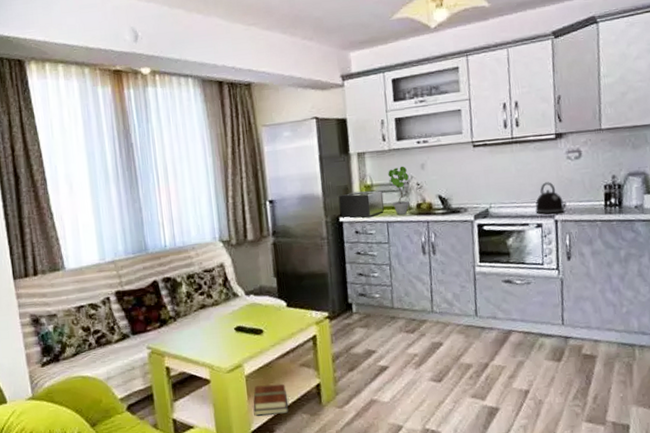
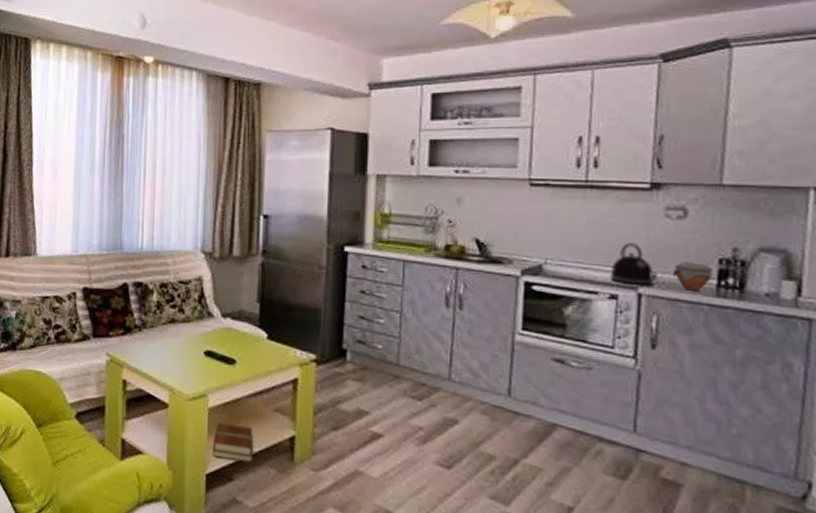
toaster: present [339,190,384,218] -> none [347,218,403,253]
potted plant: present [388,166,410,216] -> none [412,197,439,256]
jar: none [576,190,602,213] -> present [673,262,713,291]

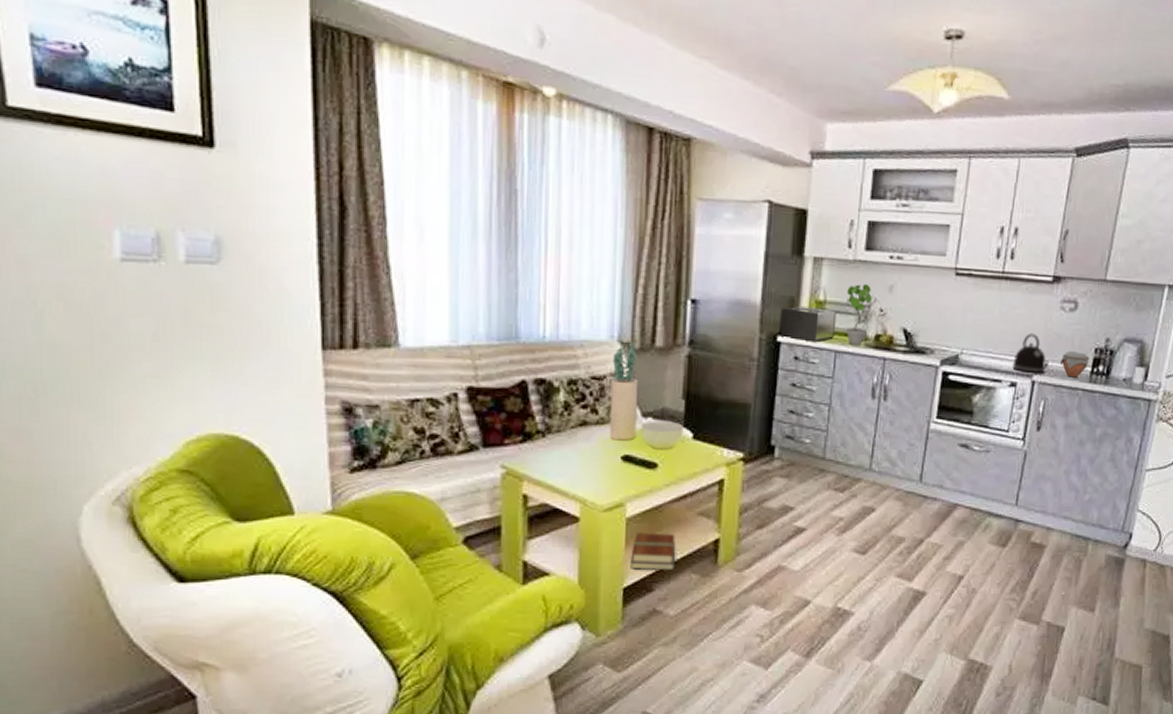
vase: none [194,250,219,339] -> present [609,340,639,442]
bowl: none [220,321,259,348] -> present [640,420,684,450]
toaster: none [347,218,403,253] -> present [781,305,837,343]
potted plant: none [412,197,439,256] -> present [846,283,872,346]

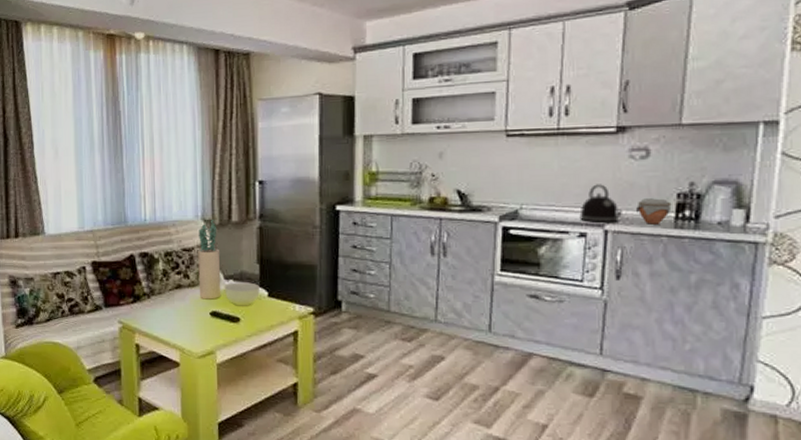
books: present [630,533,676,570] -> none [222,376,261,409]
toaster: present [781,305,837,343] -> none [338,178,390,209]
potted plant: present [846,283,872,346] -> none [398,153,423,209]

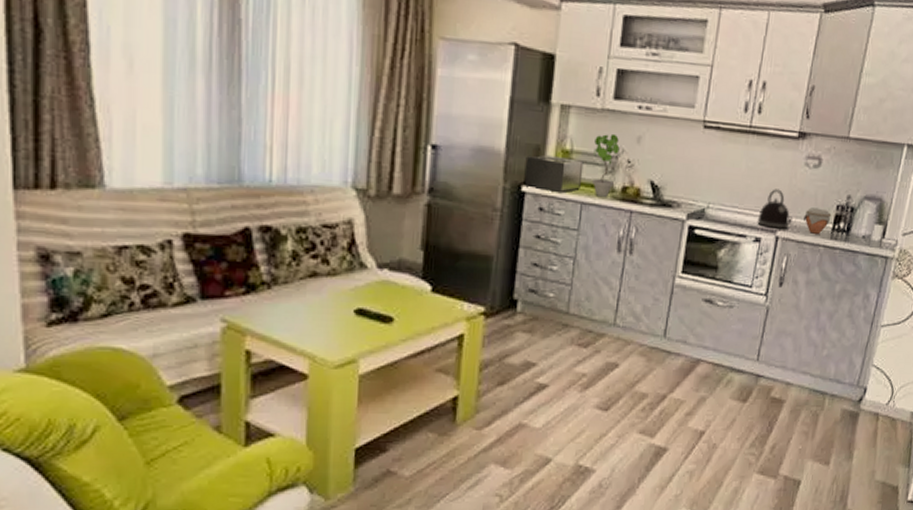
vase: present [198,217,221,301] -> none [341,186,374,295]
bowl: present [224,282,260,306] -> none [375,272,422,303]
toaster: none [338,178,390,209] -> present [525,154,584,194]
potted plant: none [398,153,423,209] -> present [593,133,620,198]

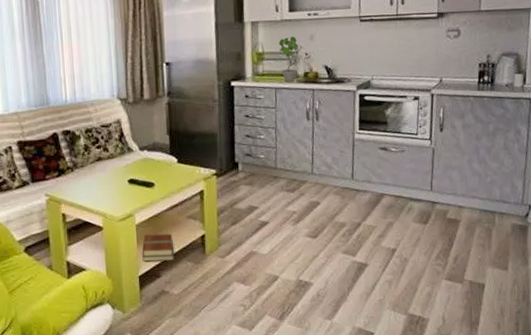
books: none [363,390,412,429] -> present [142,233,175,262]
toaster: present [525,154,584,194] -> none [232,57,274,84]
kettle: present [757,189,790,230] -> none [414,58,441,89]
jar: present [804,208,832,234] -> none [452,67,476,88]

